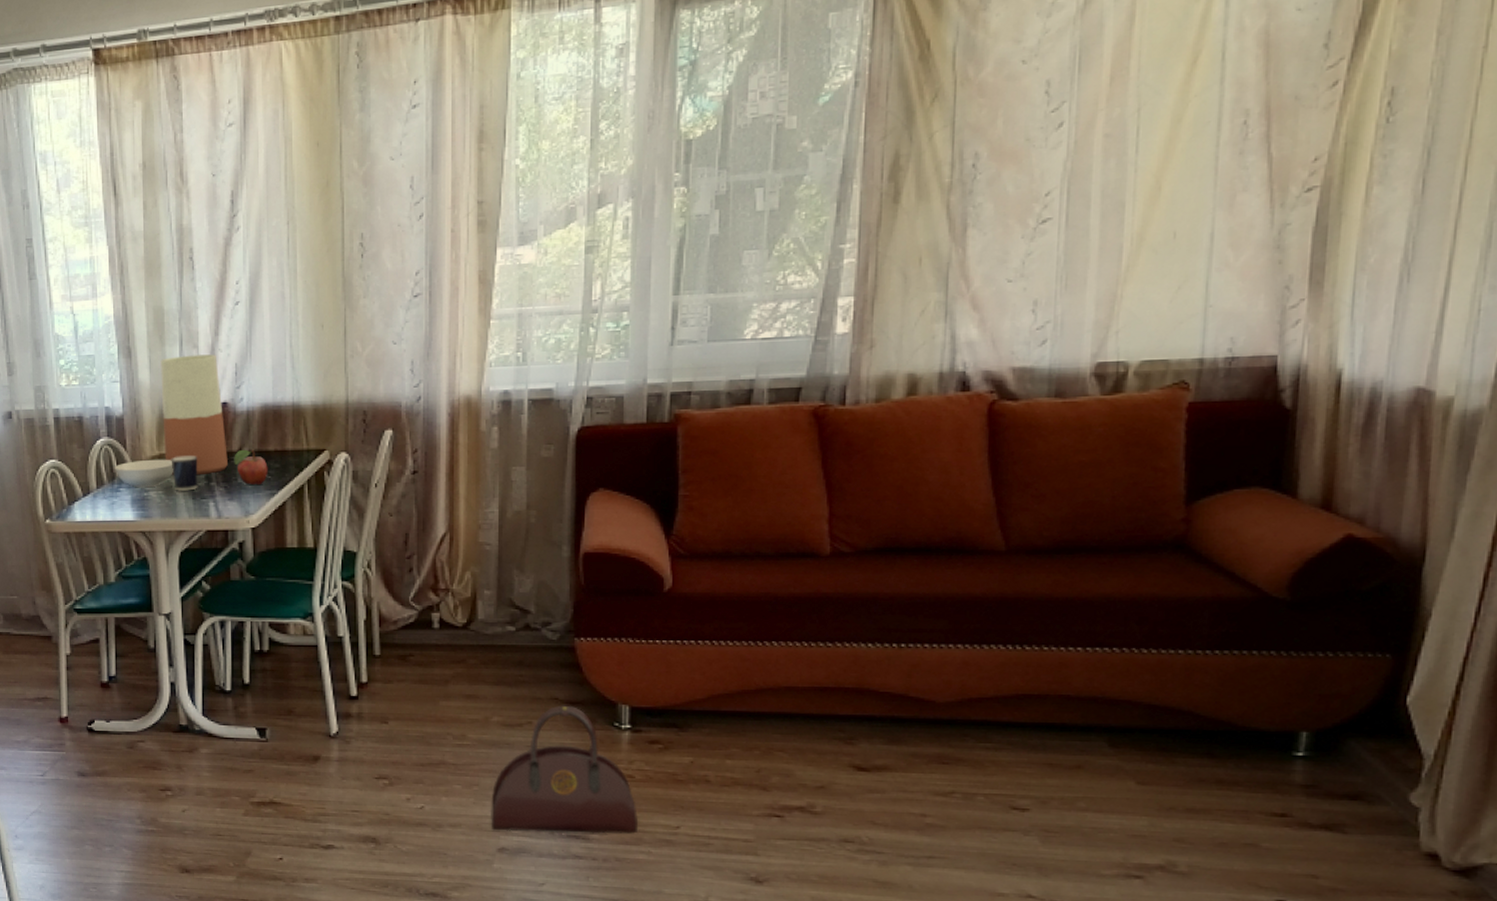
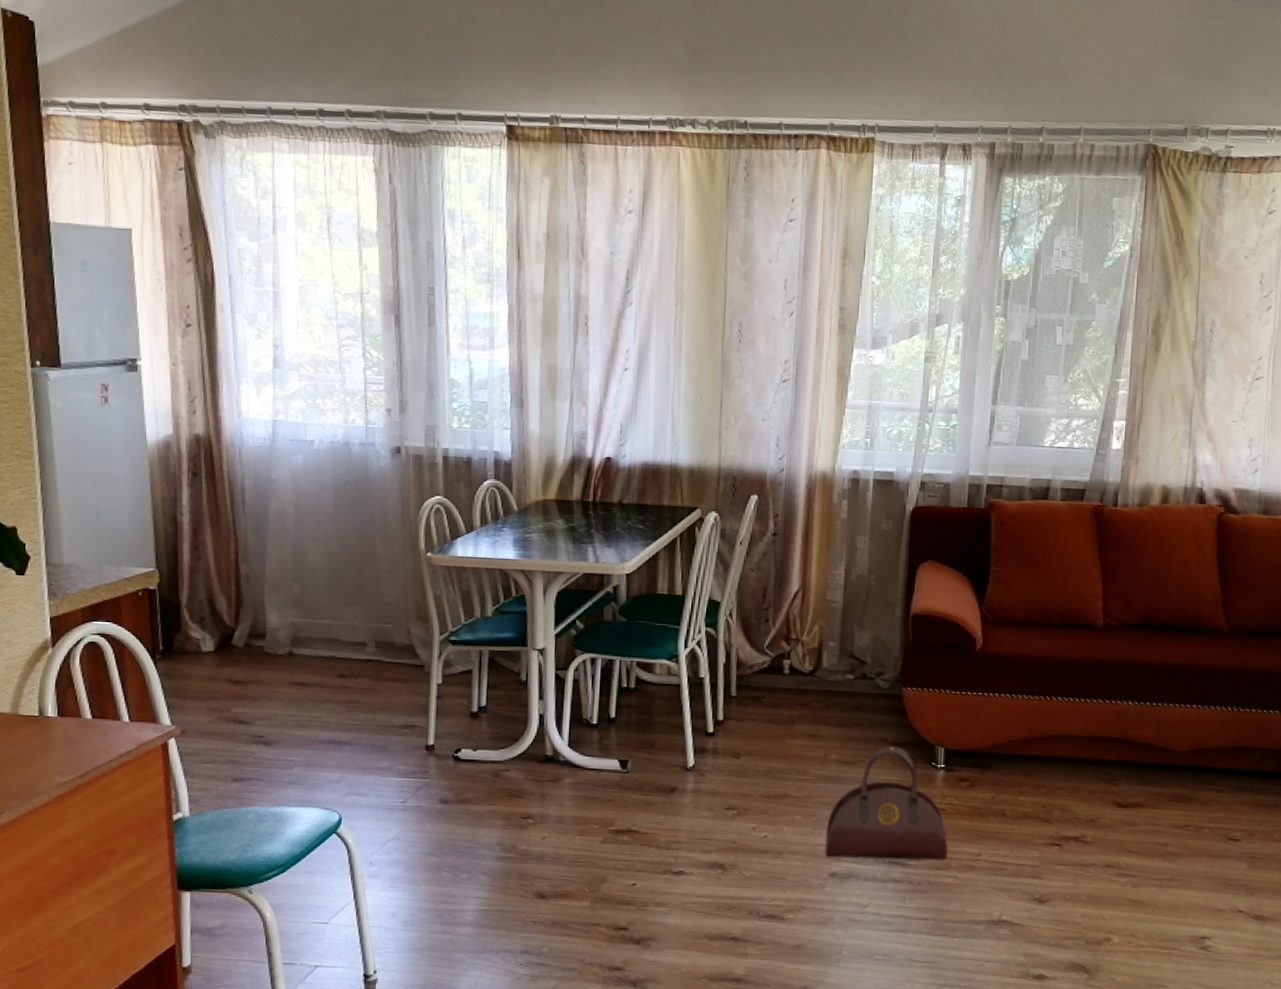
bowl: present [114,459,173,488] -> none [499,503,556,530]
vase: present [160,354,228,476] -> none [548,411,608,522]
mug: present [171,455,198,492] -> none [554,503,580,536]
fruit: present [234,449,268,486] -> none [614,501,645,536]

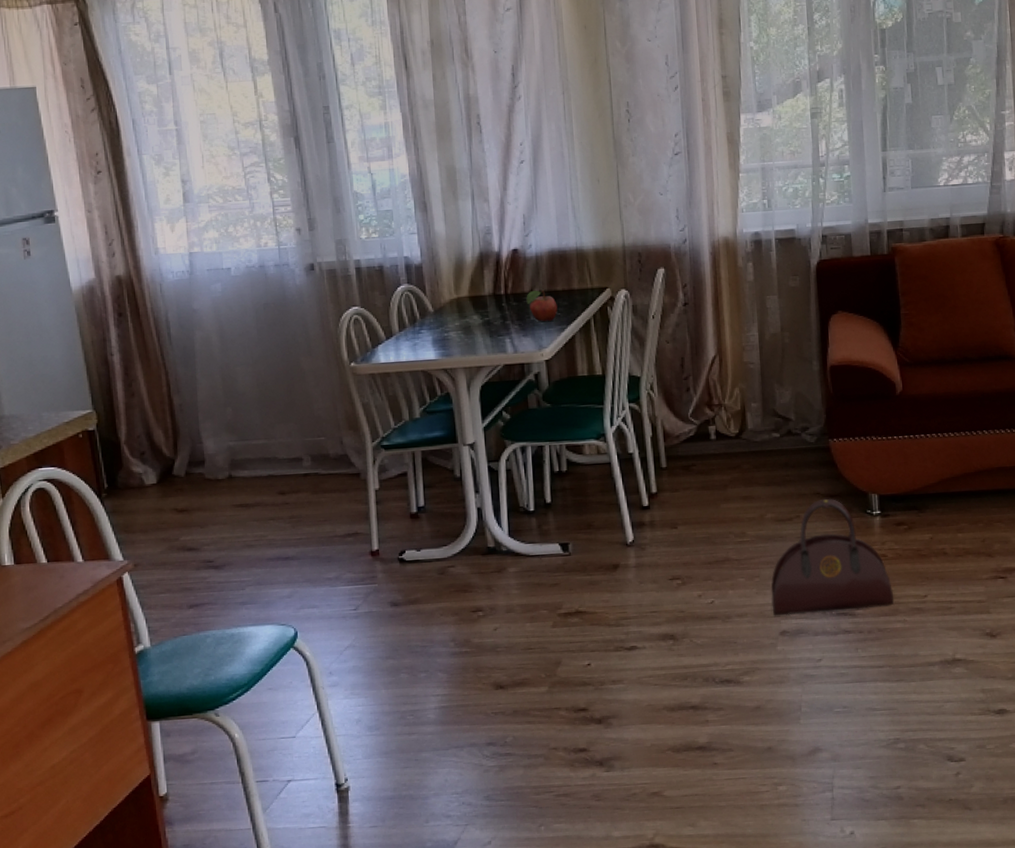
fruit: none [614,501,645,536] -> present [526,289,558,322]

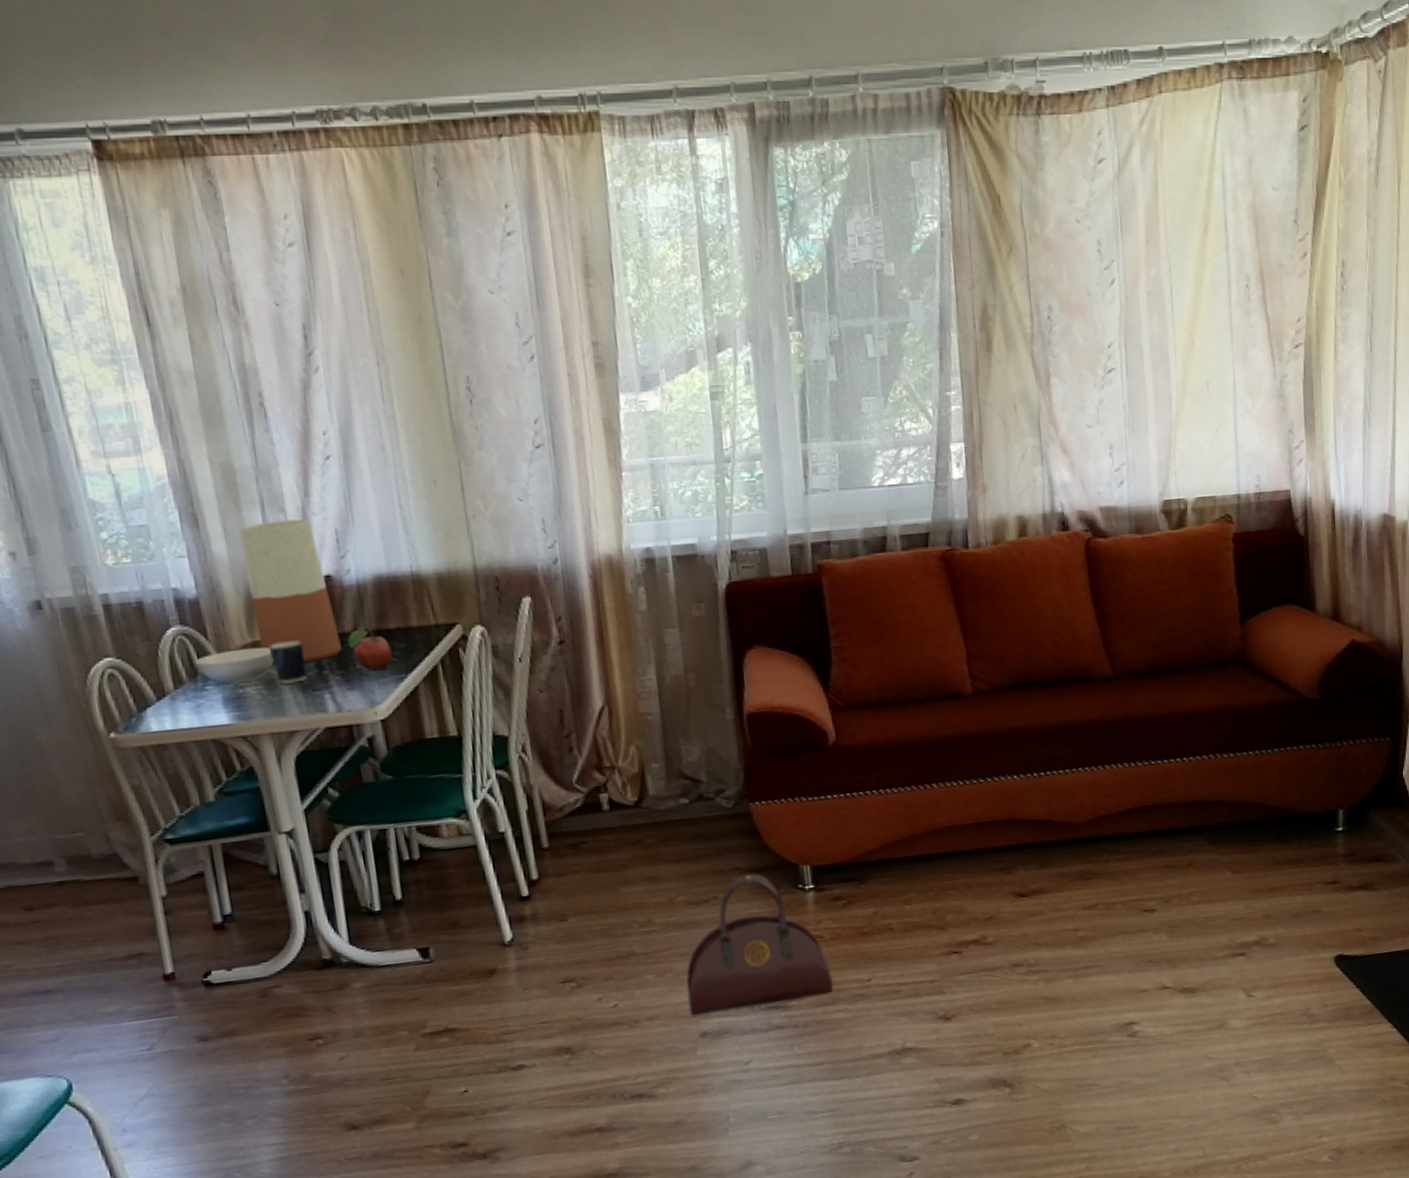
bowl: none [415,301,471,329] -> present [194,647,274,685]
vase: none [455,207,521,316] -> present [238,519,342,666]
mug: none [468,297,495,331] -> present [268,640,308,685]

